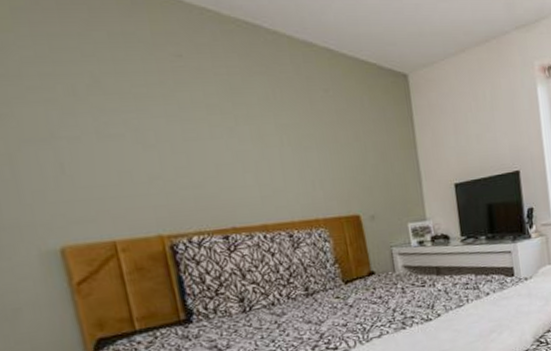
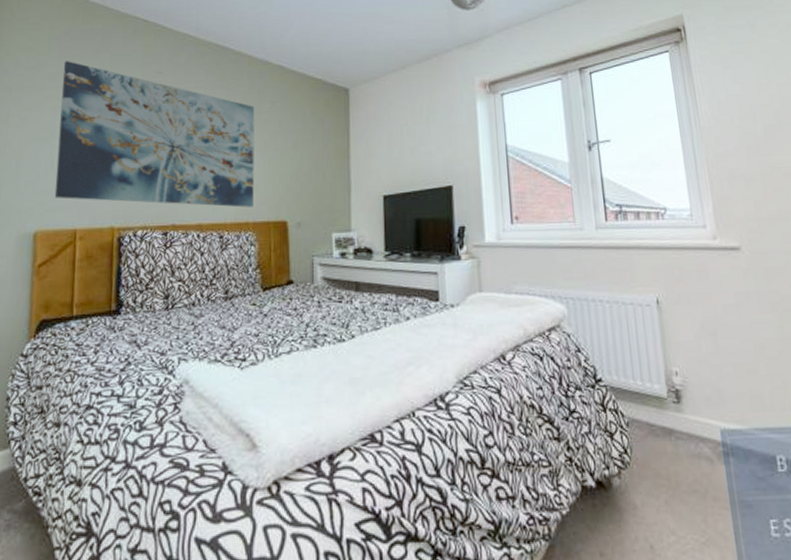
wall art: none [41,40,321,209] -> present [54,61,255,208]

